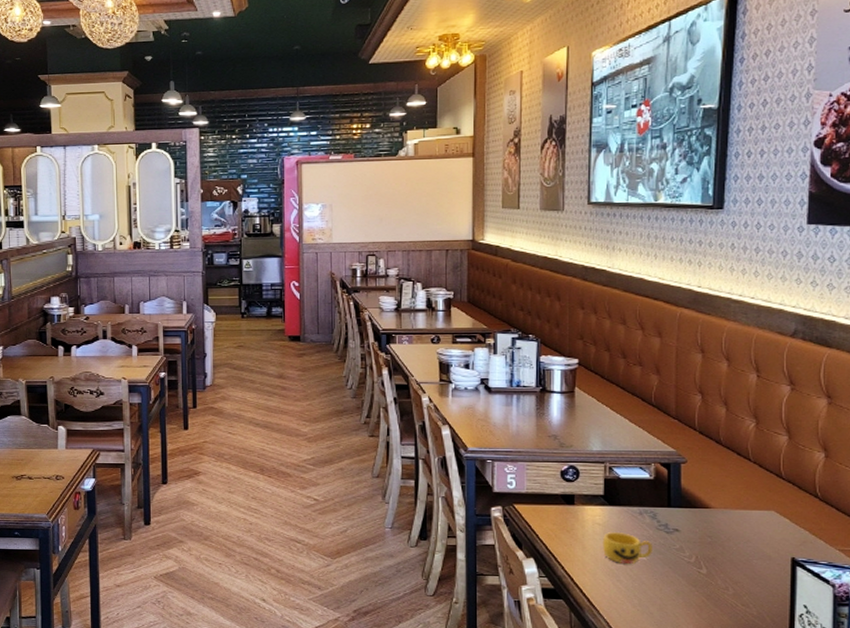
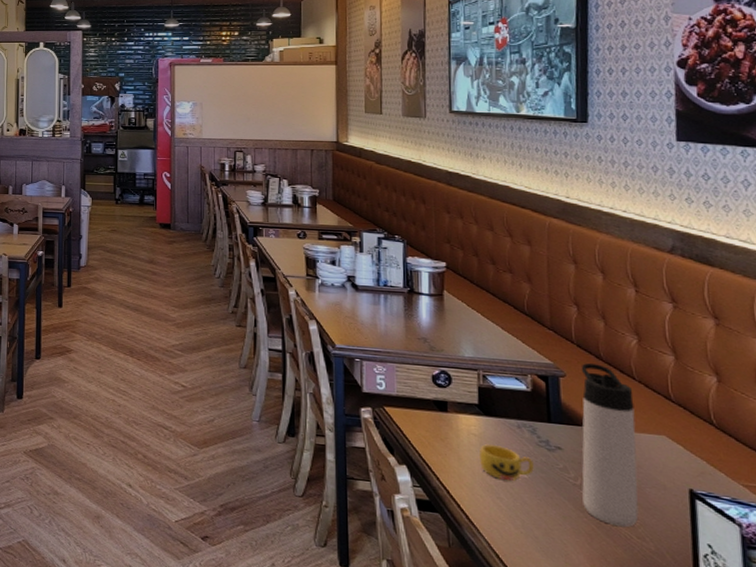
thermos bottle: none [695,449,748,597] -> present [581,363,639,528]

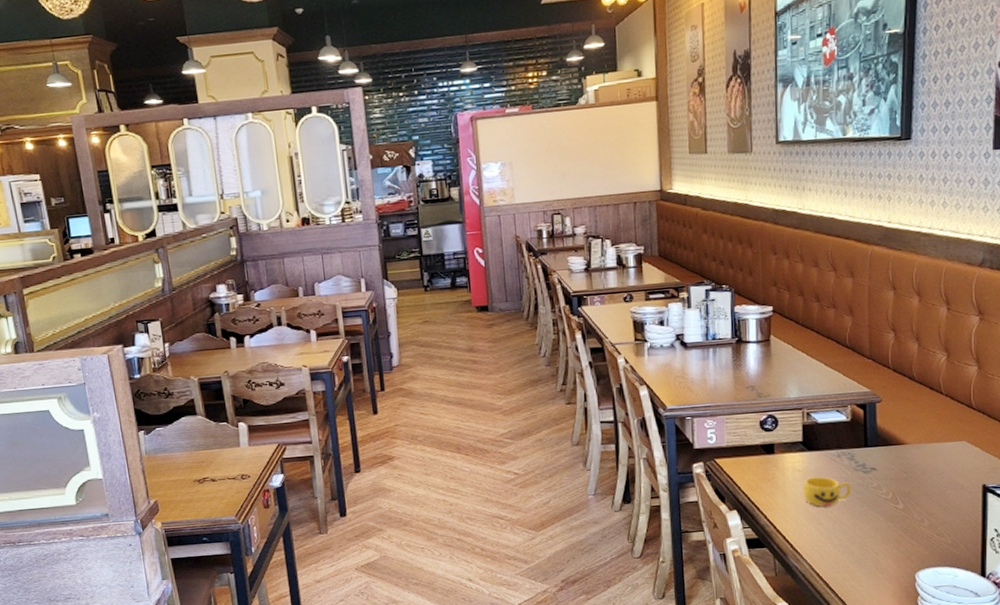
thermos bottle: present [581,363,639,528] -> none [892,385,941,529]

